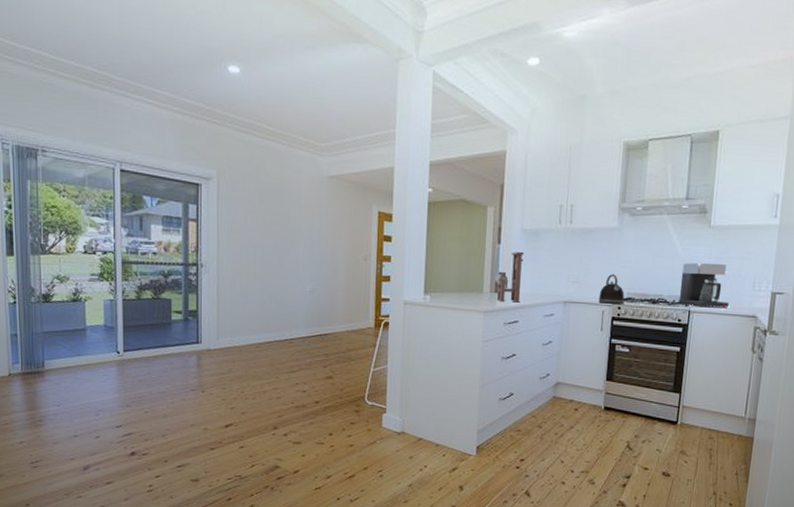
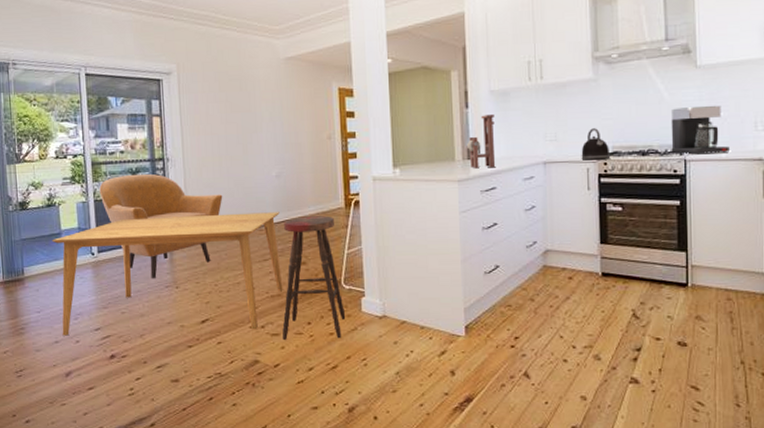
dining table: none [75,320,311,437] -> present [51,212,283,336]
armchair: none [129,276,255,382] -> present [99,173,223,279]
bar stool: none [304,333,367,451] -> present [282,216,346,340]

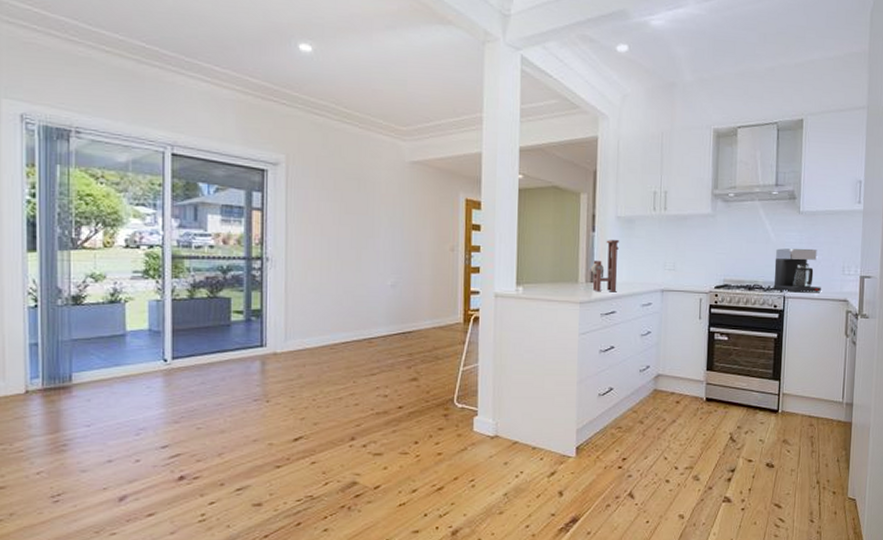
dining table: present [51,212,283,336] -> none [112,322,392,454]
armchair: present [99,173,223,279] -> none [179,272,329,392]
bar stool: present [282,216,346,340] -> none [386,330,456,460]
kettle: present [581,128,611,161] -> none [695,261,722,292]

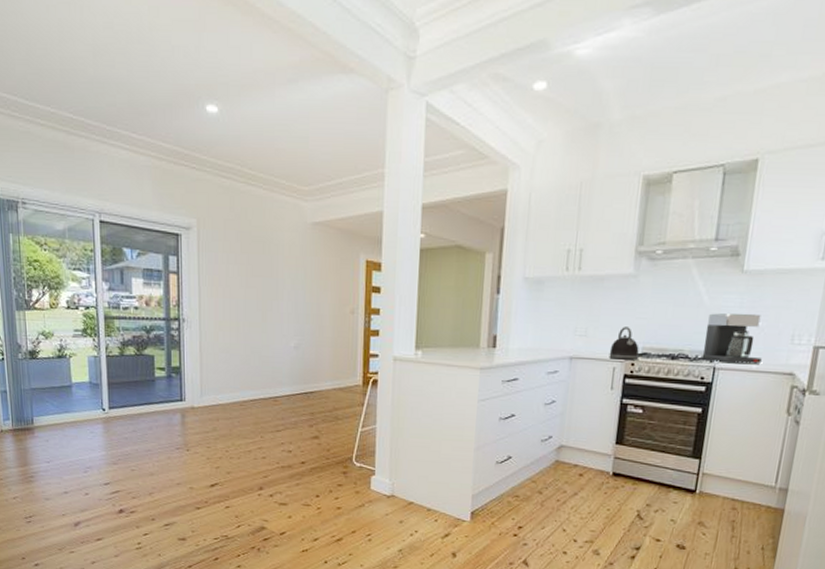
paper towel holder: present [591,239,619,292] -> none [494,302,526,359]
kettle: none [695,261,722,292] -> present [609,327,640,360]

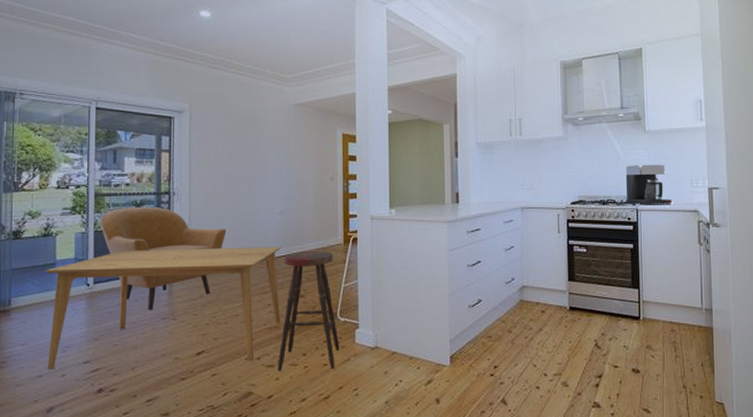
dining table: none [62,377,296,498] -> present [45,247,281,370]
armchair: none [112,332,239,440] -> present [100,206,227,311]
bar stool: none [290,390,355,514] -> present [278,251,340,371]
kettle: present [609,327,640,360] -> none [553,180,577,207]

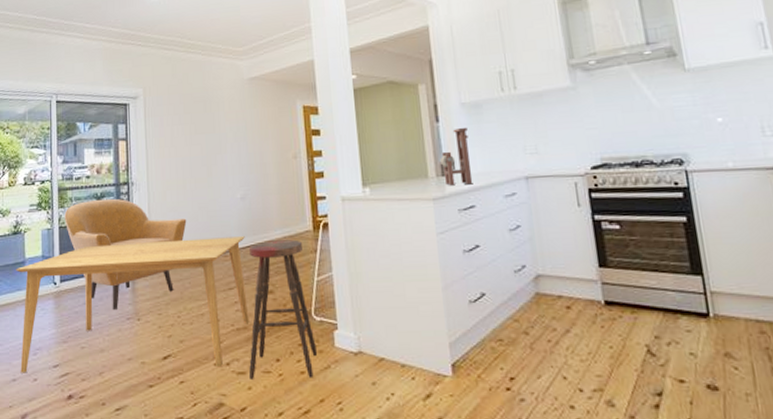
paper towel holder: none [456,163,481,211] -> present [440,127,473,186]
coffee maker: present [625,164,672,205] -> none [662,110,737,165]

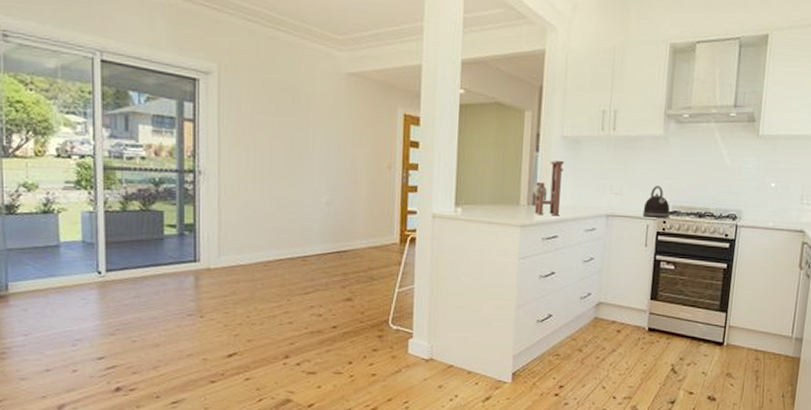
dining table: present [15,236,250,373] -> none [46,235,327,367]
armchair: present [64,198,187,311] -> none [112,185,263,306]
bar stool: present [249,239,318,379] -> none [320,249,391,380]
kettle: none [566,139,601,174] -> present [642,186,671,218]

